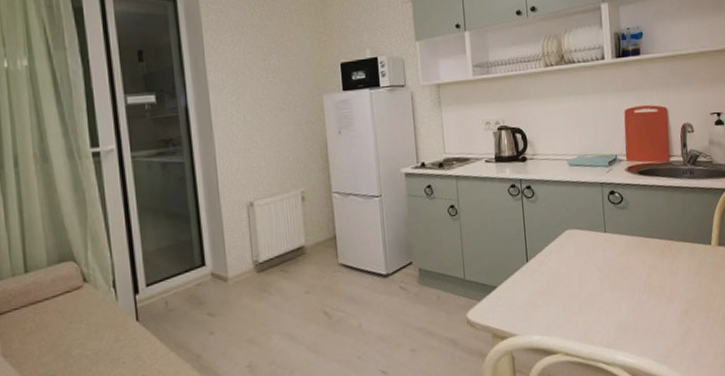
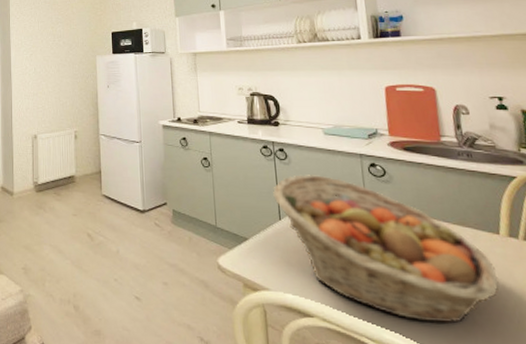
fruit basket: none [520,209,709,338] -> present [273,175,500,324]

